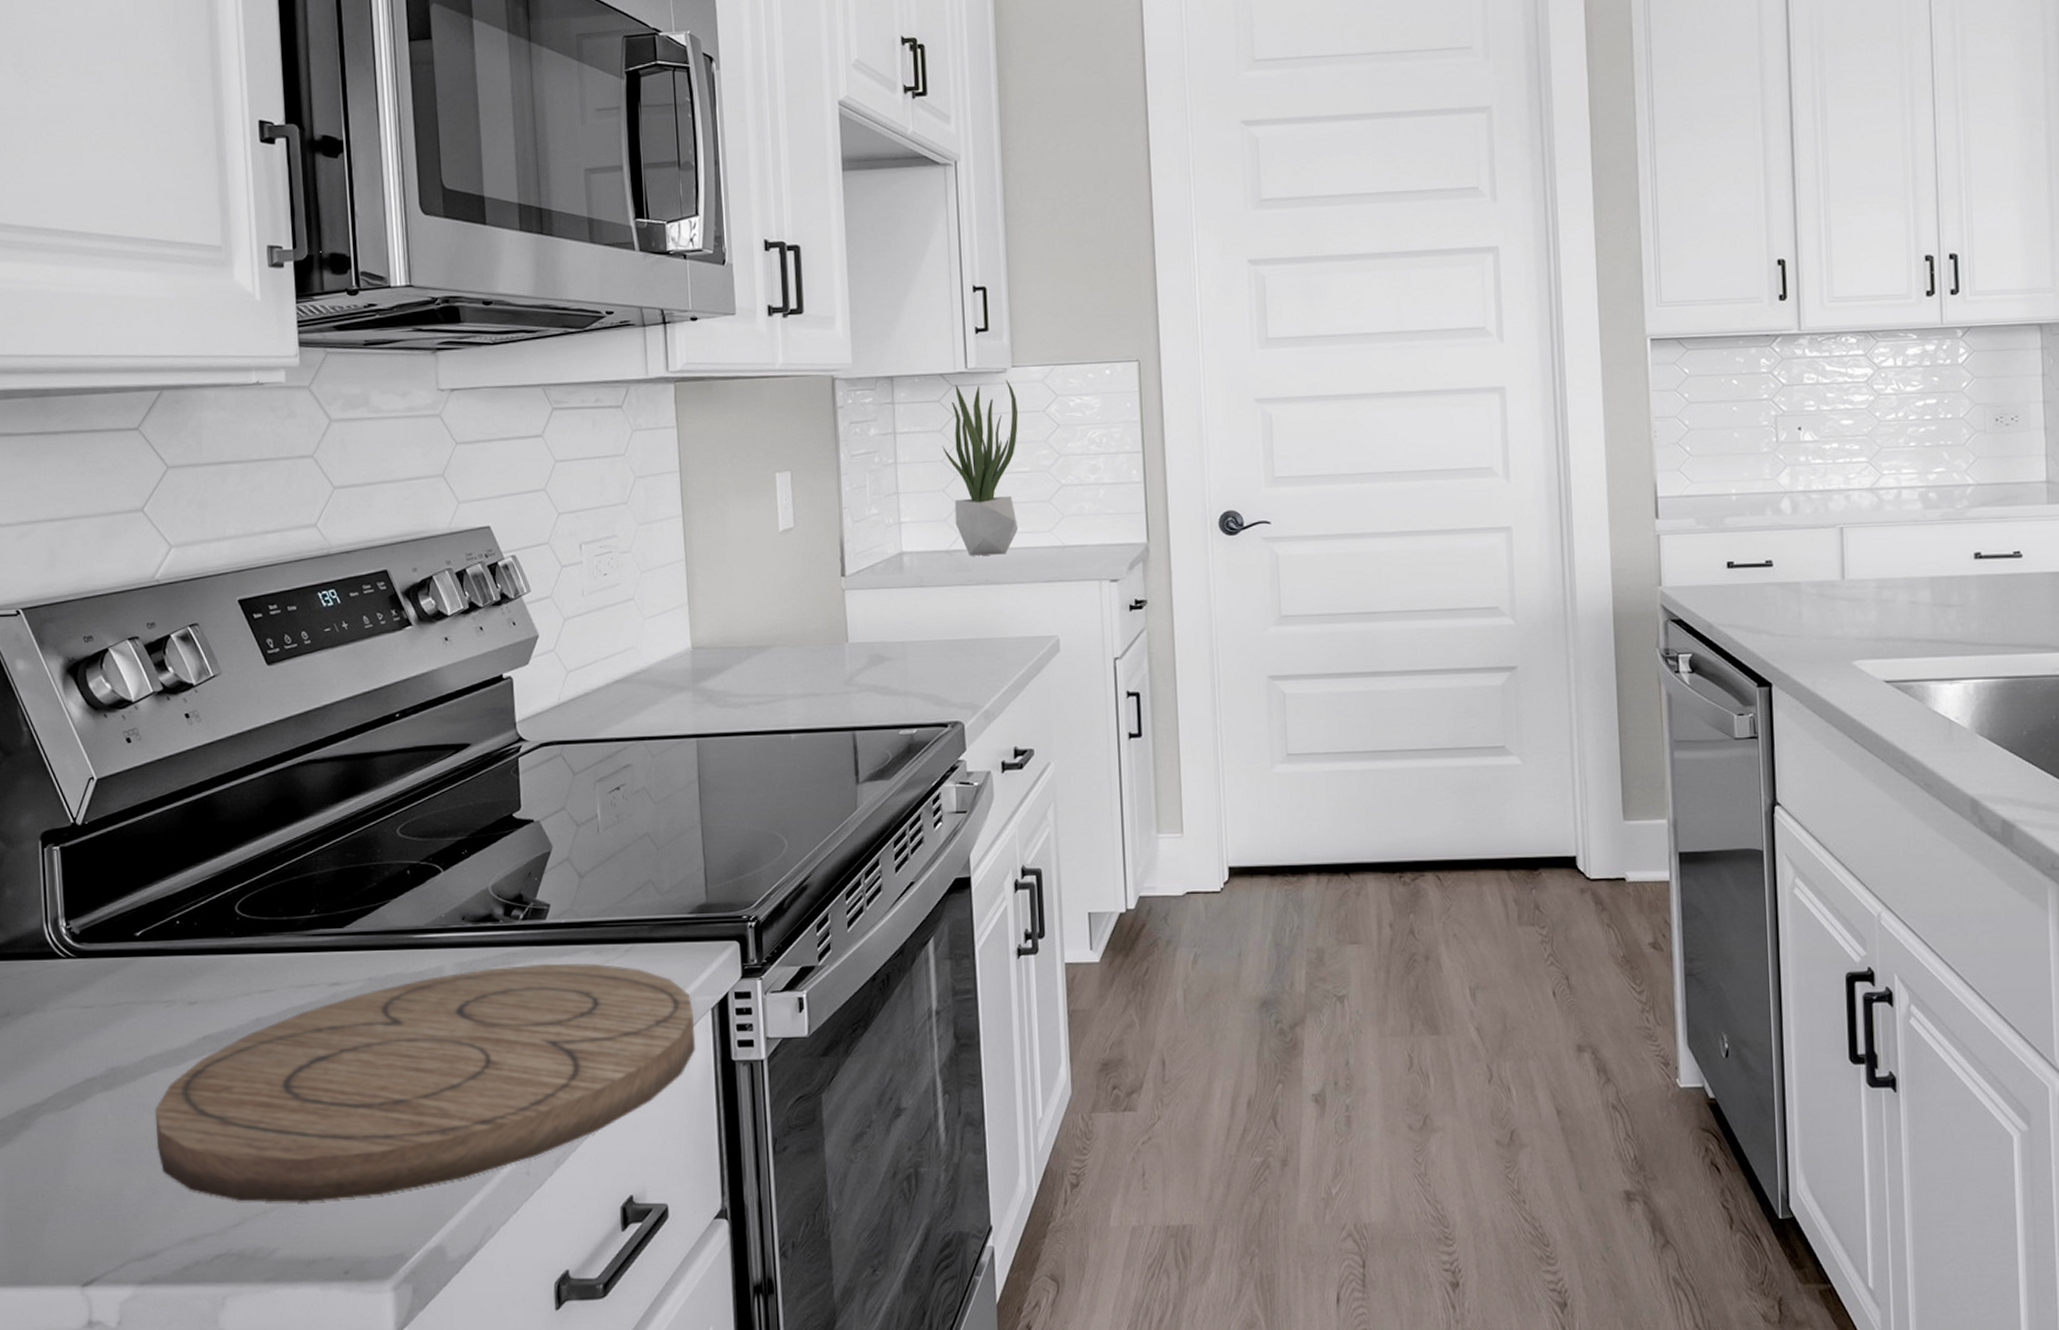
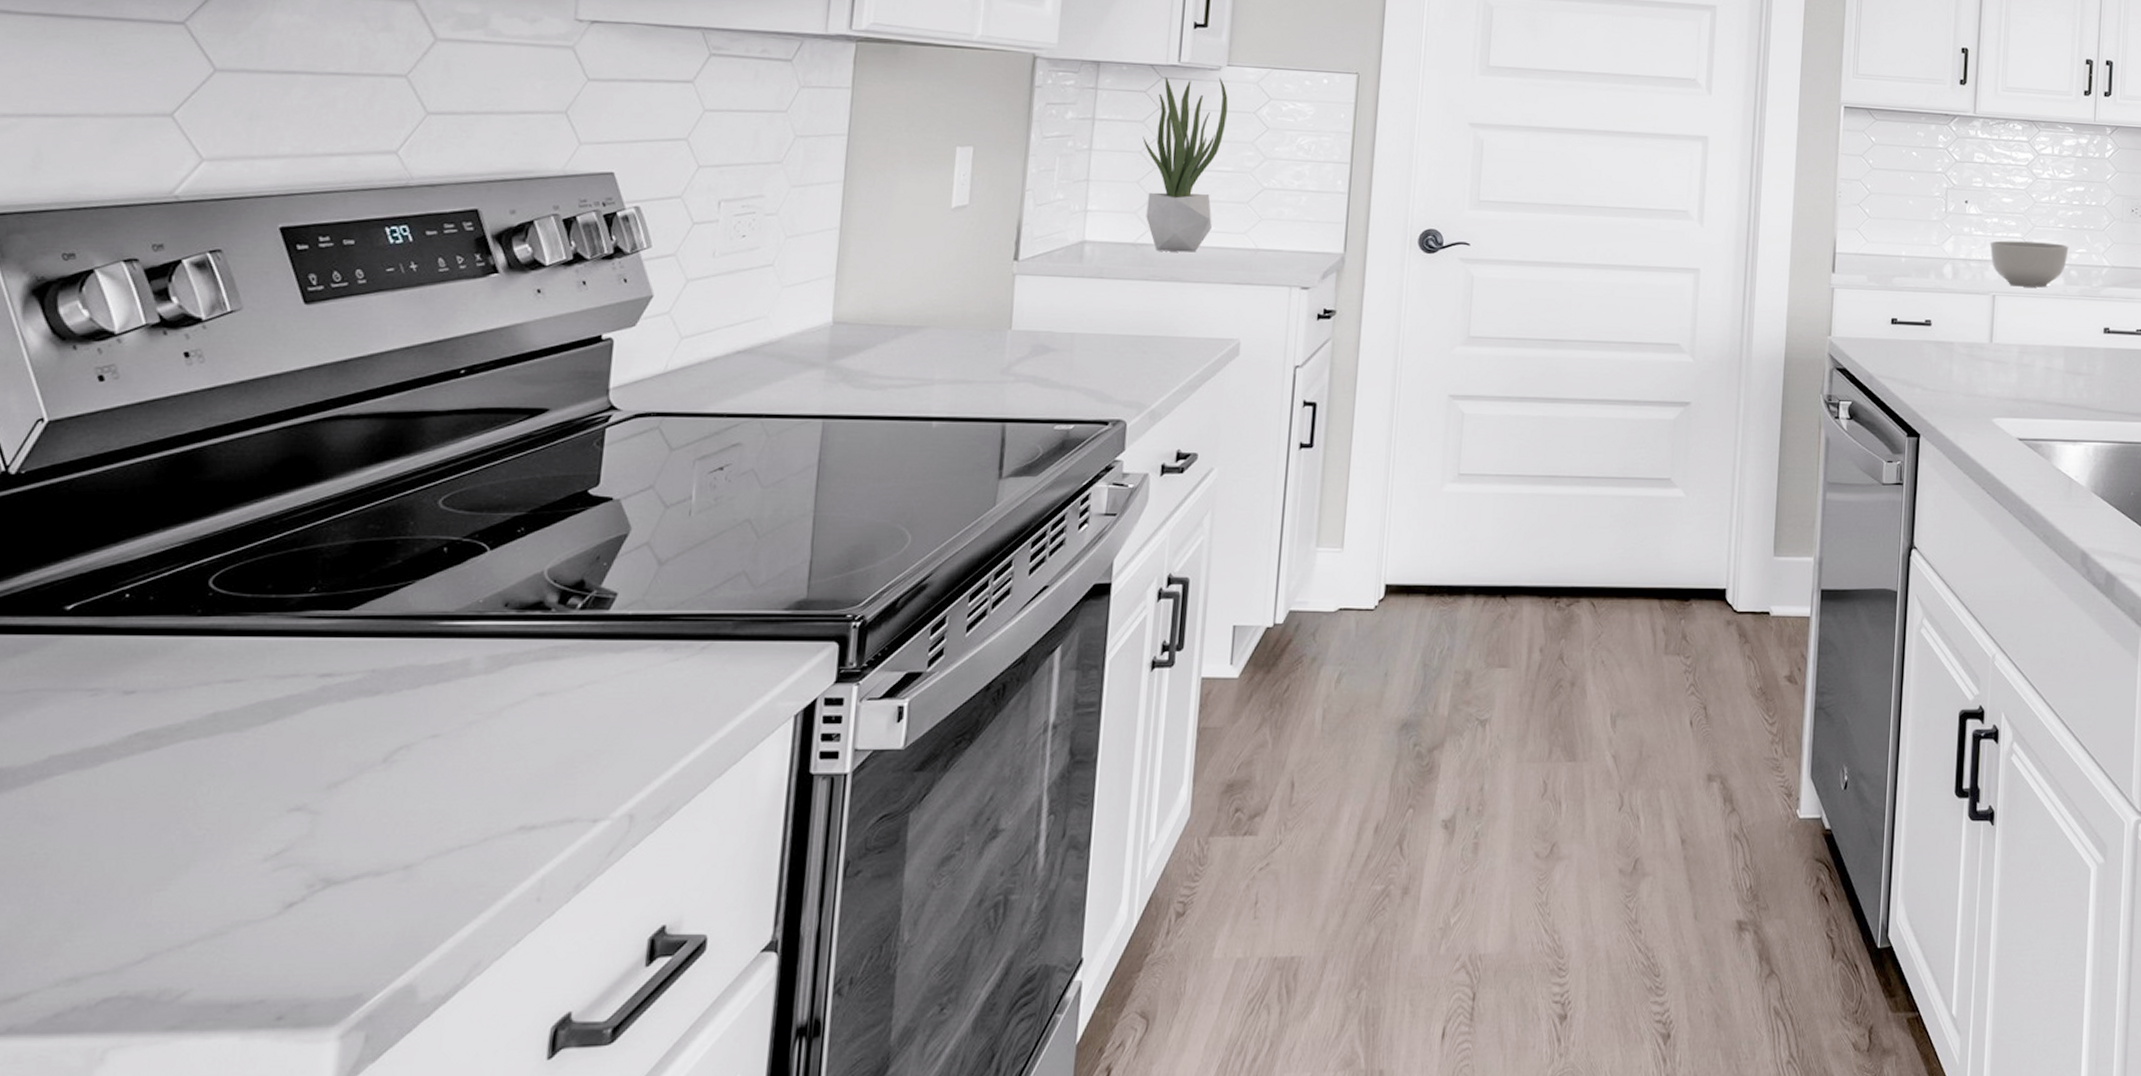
cutting board: present [154,962,696,1203] -> none [45,659,772,935]
bowl: none [1832,464,1925,516] -> present [1990,240,2069,288]

